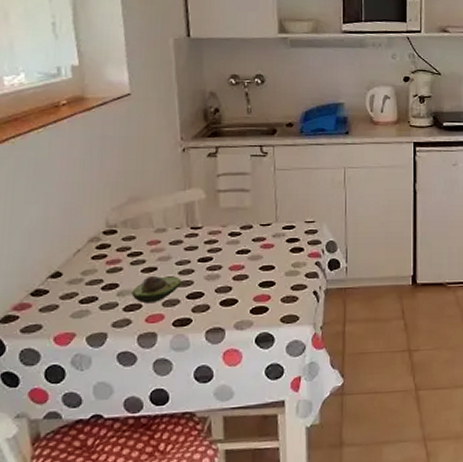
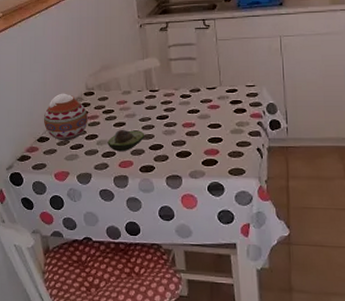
decorative ball: none [41,232,107,294] -> present [43,93,88,141]

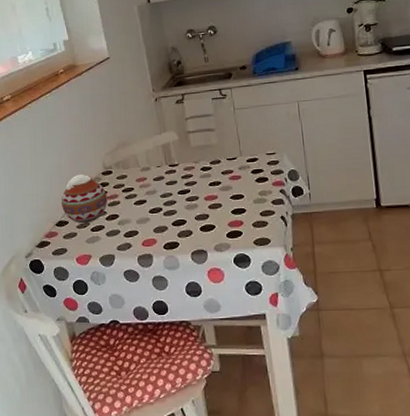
fruit: present [107,130,145,152] -> none [129,207,167,231]

